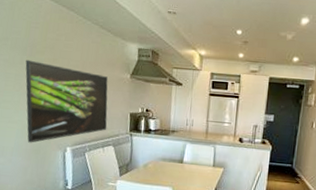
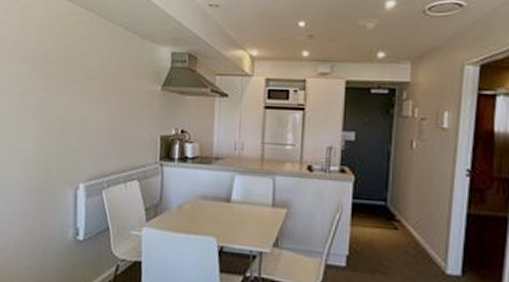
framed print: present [25,59,108,143] -> none [31,73,134,179]

